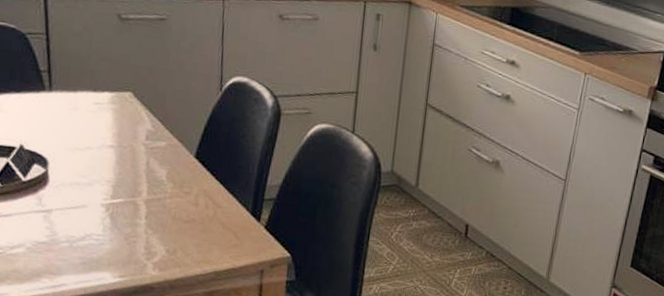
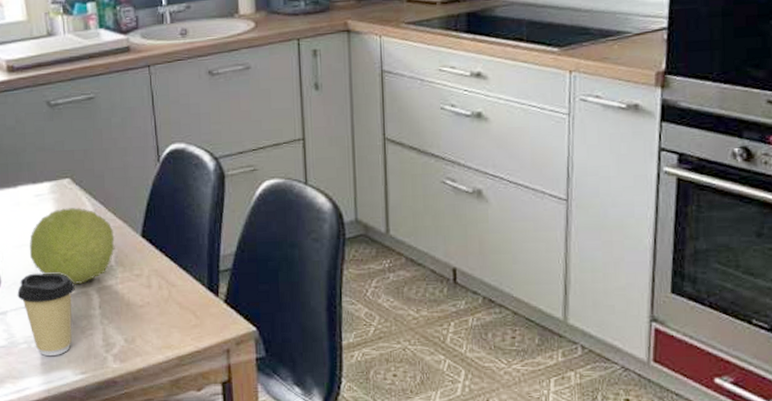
coffee cup: none [64,177,124,258] -> present [17,272,75,357]
fruit: none [81,119,169,194] -> present [29,207,115,284]

